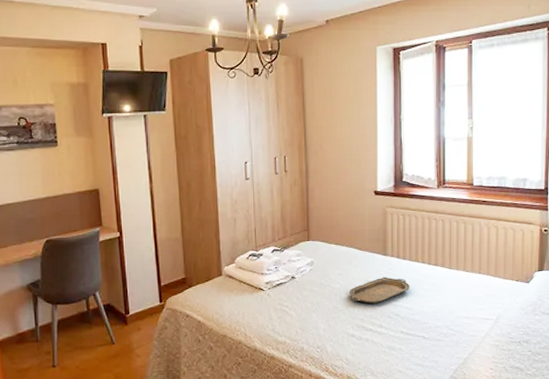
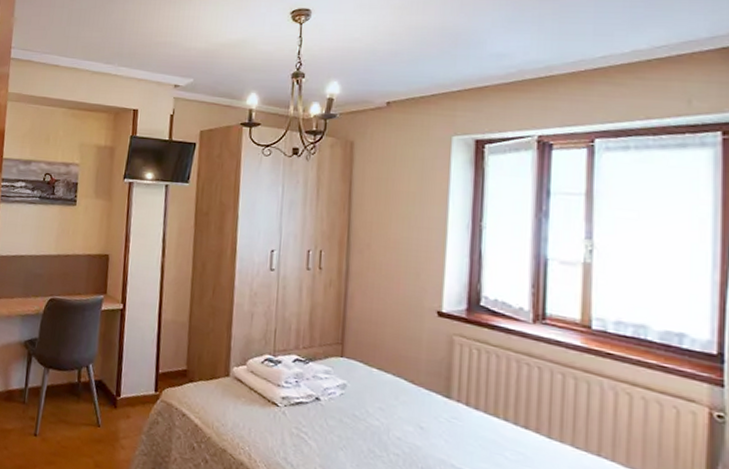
serving tray: present [348,276,409,304] -> none [391,425,483,460]

